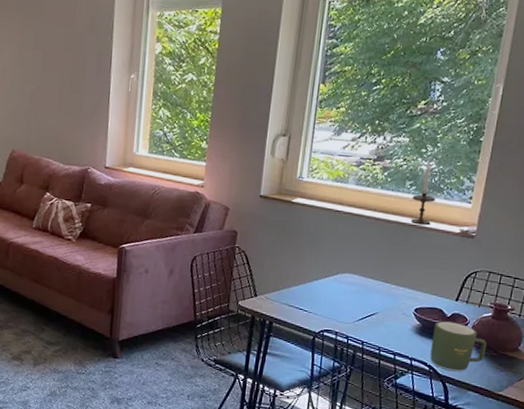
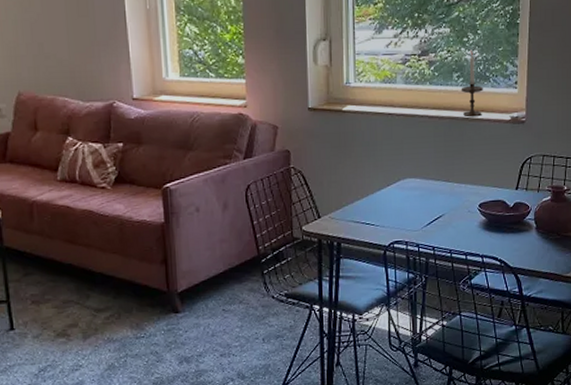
mug: present [430,321,487,372] -> none [499,211,550,262]

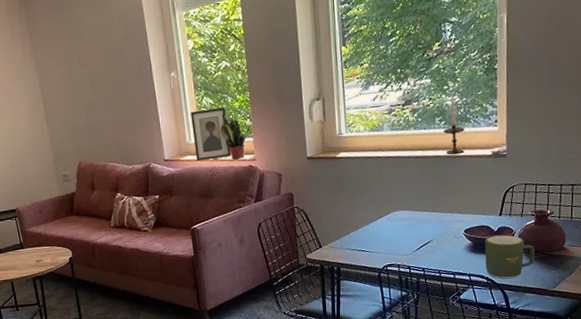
picture frame: none [169,39,218,104] -> present [190,107,231,162]
potted plant: none [206,47,242,105] -> present [220,114,250,160]
mug: none [499,211,550,262] -> present [484,234,535,279]

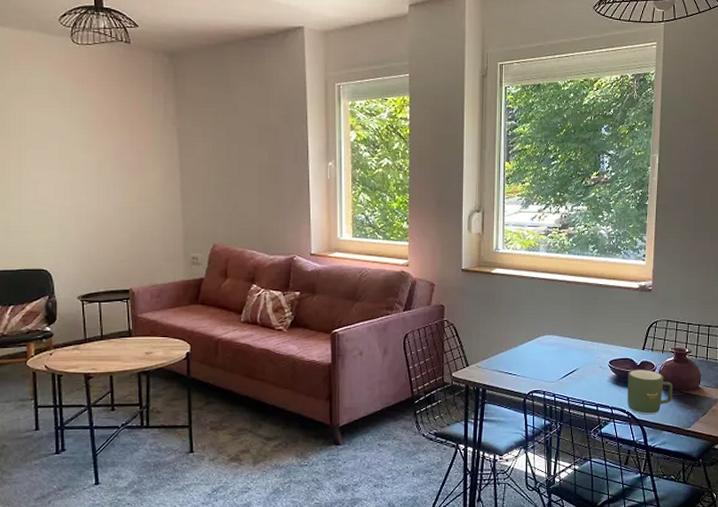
picture frame: present [190,107,231,162] -> none [345,206,384,260]
potted plant: present [220,114,250,160] -> none [375,213,406,263]
candlestick: present [443,96,464,155] -> none [595,225,615,284]

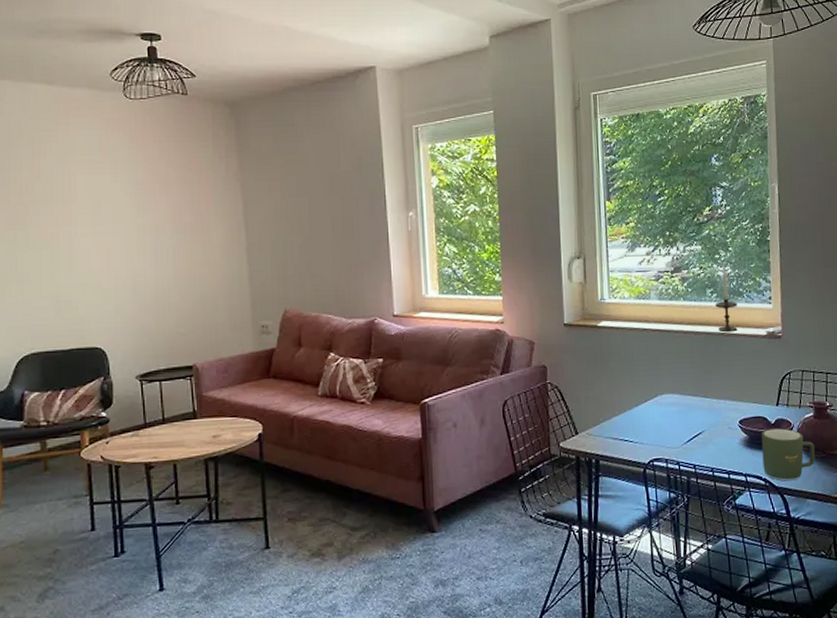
candlestick: none [595,225,615,284] -> present [715,266,738,333]

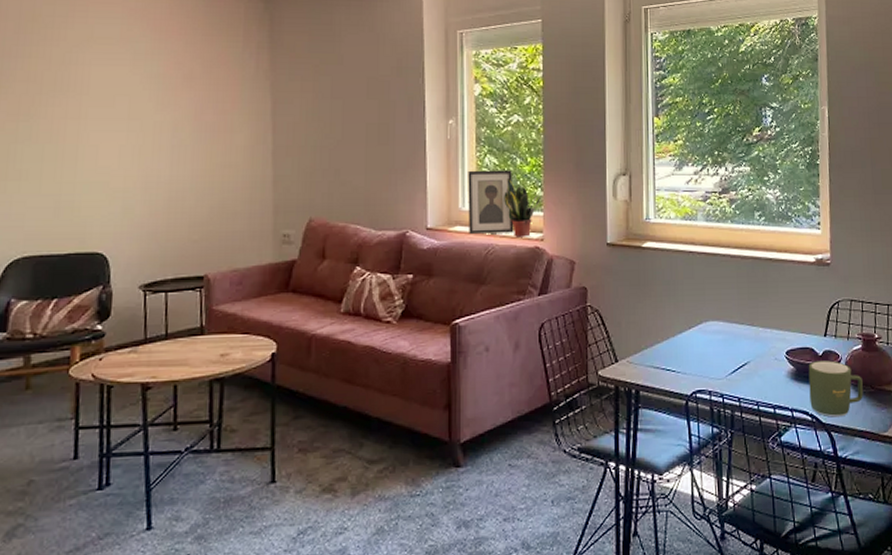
picture frame: none [429,258,475,320] -> present [468,170,514,235]
potted plant: none [464,266,499,321] -> present [504,179,541,237]
candlestick: present [715,266,738,333] -> none [763,189,786,258]

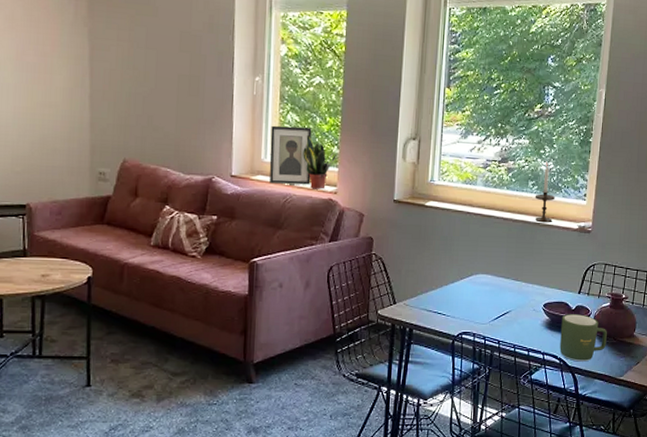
candlestick: none [763,189,786,258] -> present [534,161,555,223]

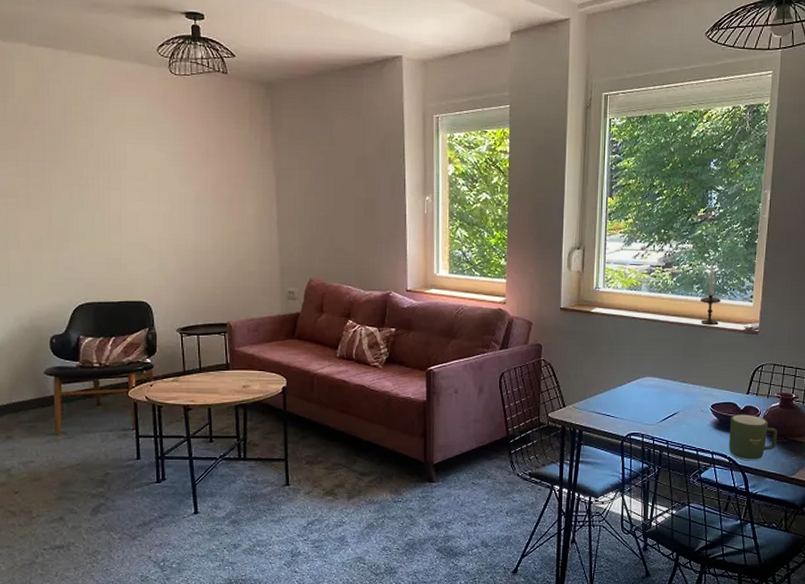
picture frame: present [269,125,312,185] -> none [441,241,481,297]
potted plant: present [303,135,337,190] -> none [472,249,504,300]

